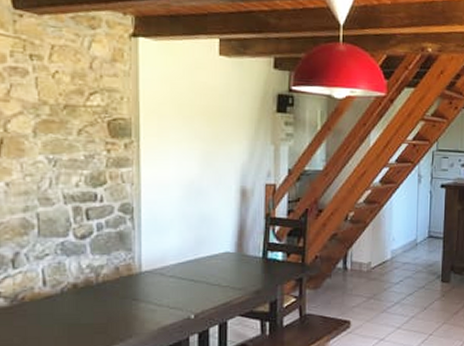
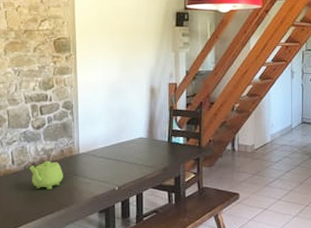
teapot: none [69,281,118,319] -> present [29,161,63,189]

